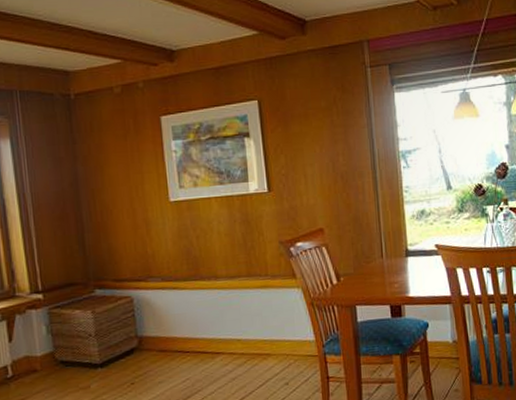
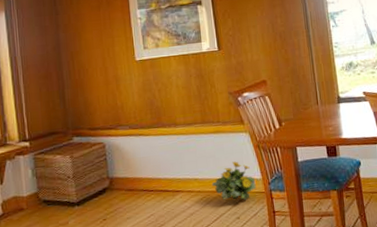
flowering plant: none [257,320,309,365] -> present [211,161,256,201]

